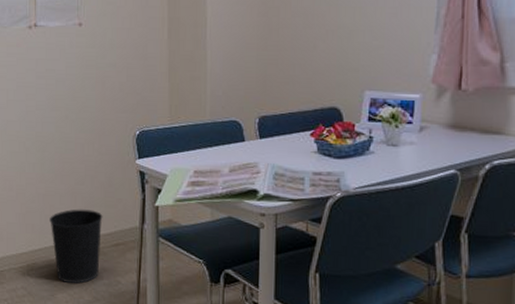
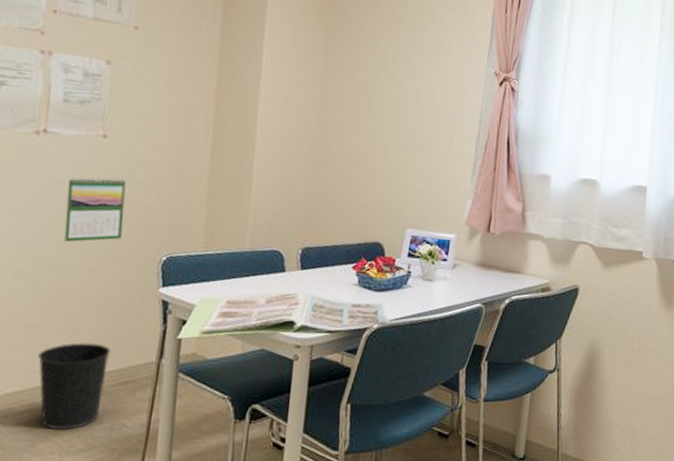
calendar: none [57,62,102,121] -> present [64,177,126,242]

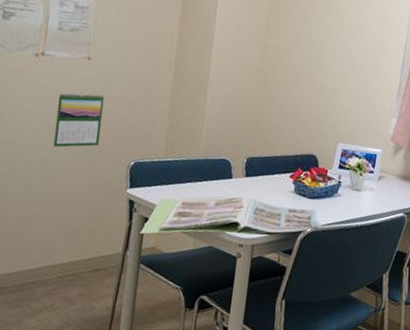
wastebasket: present [38,342,111,430] -> none [27,233,86,309]

